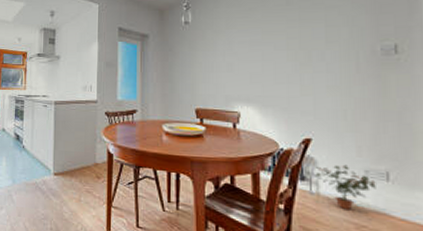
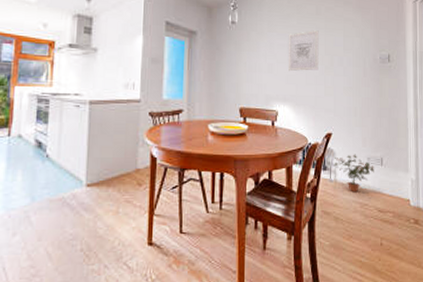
wall art: none [250,23,291,70] -> present [288,30,319,72]

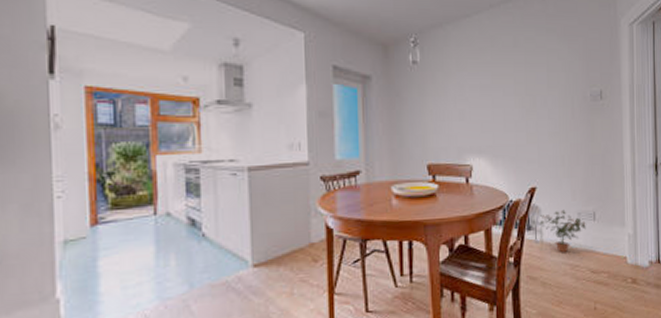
wall art: present [288,30,319,72] -> none [481,66,519,118]

